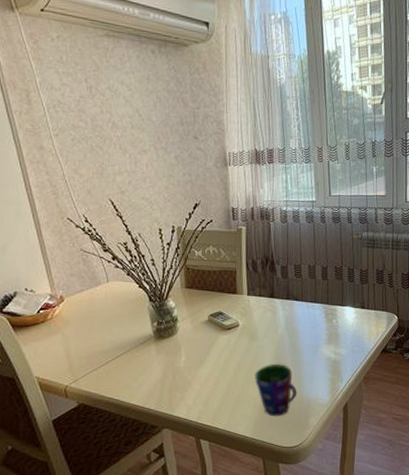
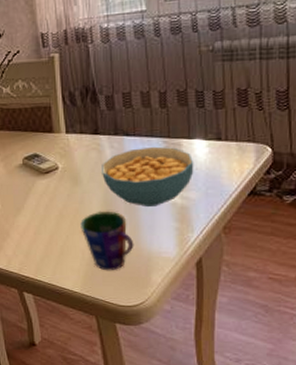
cereal bowl: none [275,310,345,360] -> present [102,146,194,206]

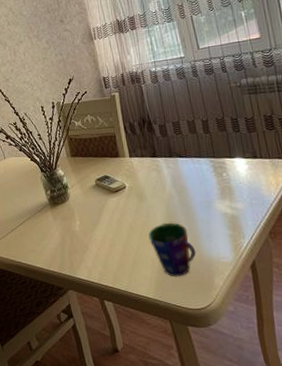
cereal bowl: present [102,146,194,206] -> none [161,165,239,217]

